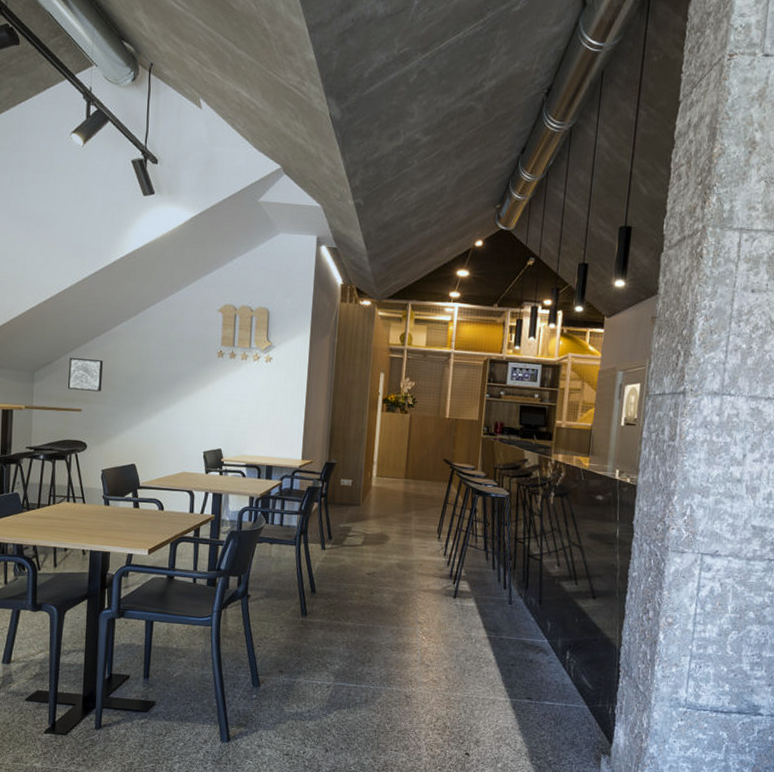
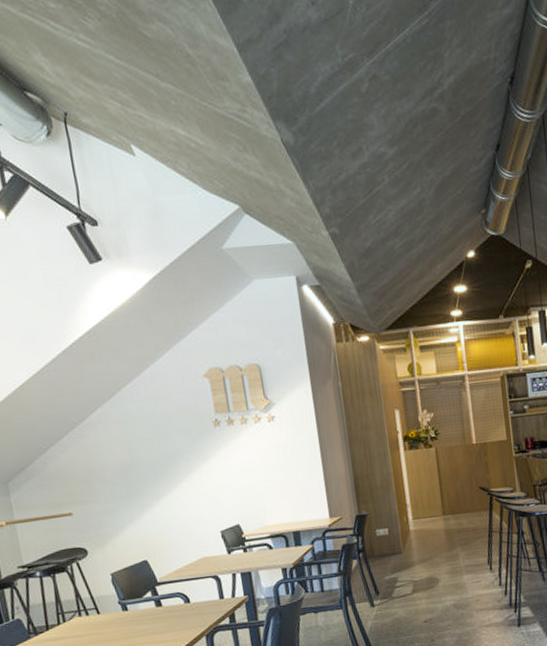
wall art: present [68,358,103,392] -> none [45,455,90,494]

